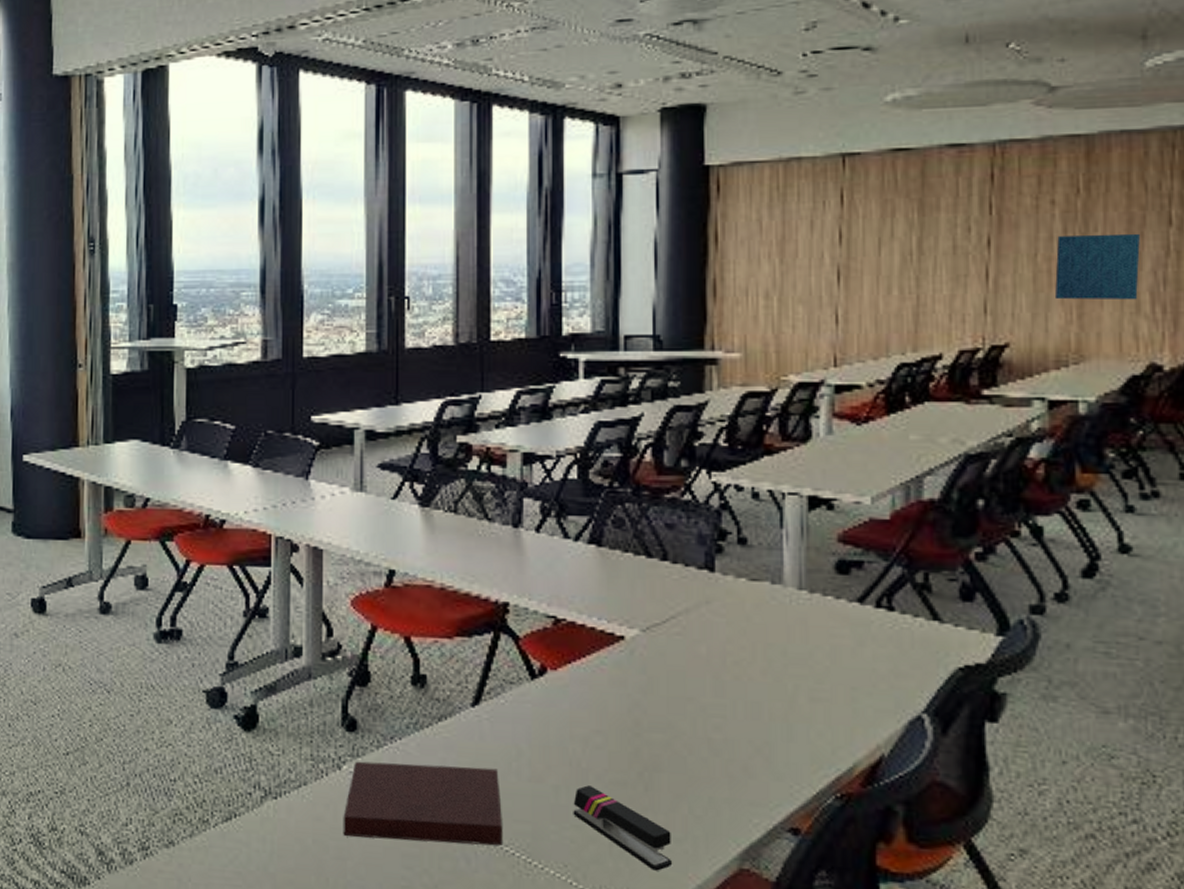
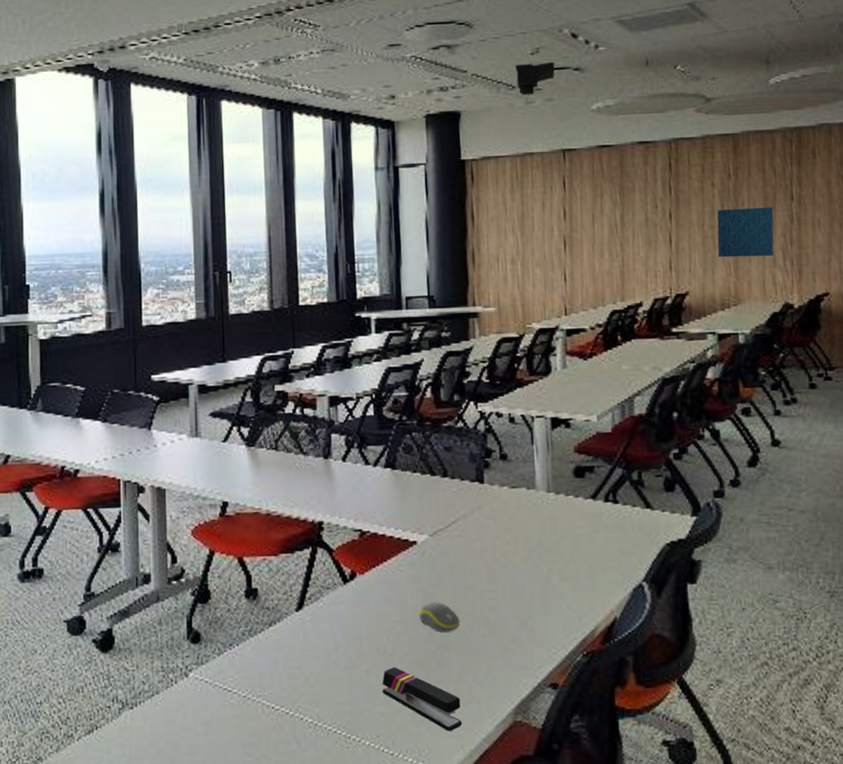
notebook: present [343,761,502,846] -> none [191,661,326,735]
computer mouse: none [623,712,676,751] -> present [418,602,461,632]
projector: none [783,39,838,84] -> present [516,61,555,96]

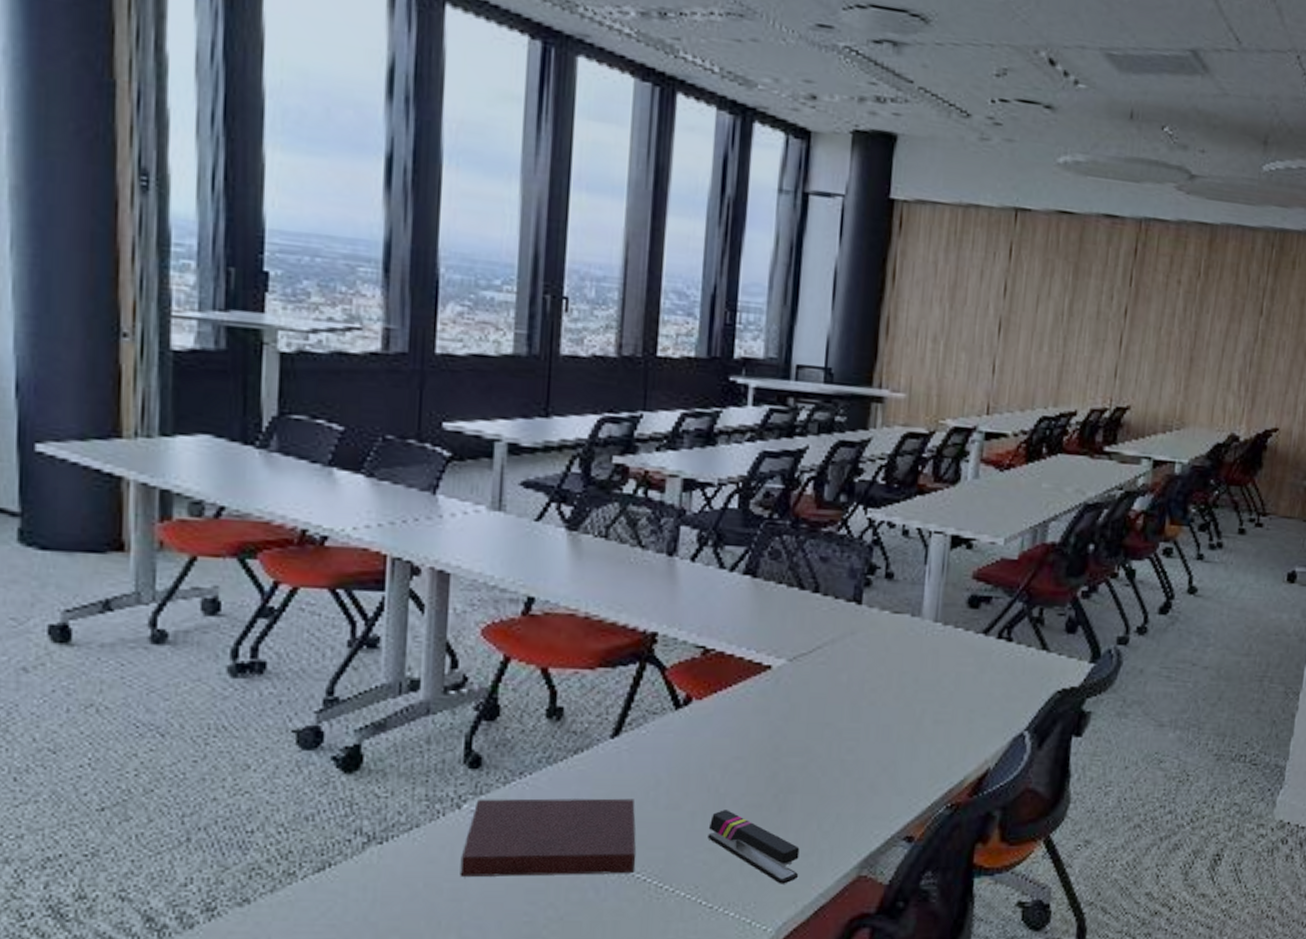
notebook: none [191,661,326,735] -> present [460,798,636,878]
computer mouse: present [418,602,461,632] -> none [763,738,812,773]
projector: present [516,61,555,96] -> none [972,85,1024,130]
acoustic panel: present [717,206,774,258] -> none [1169,314,1240,378]

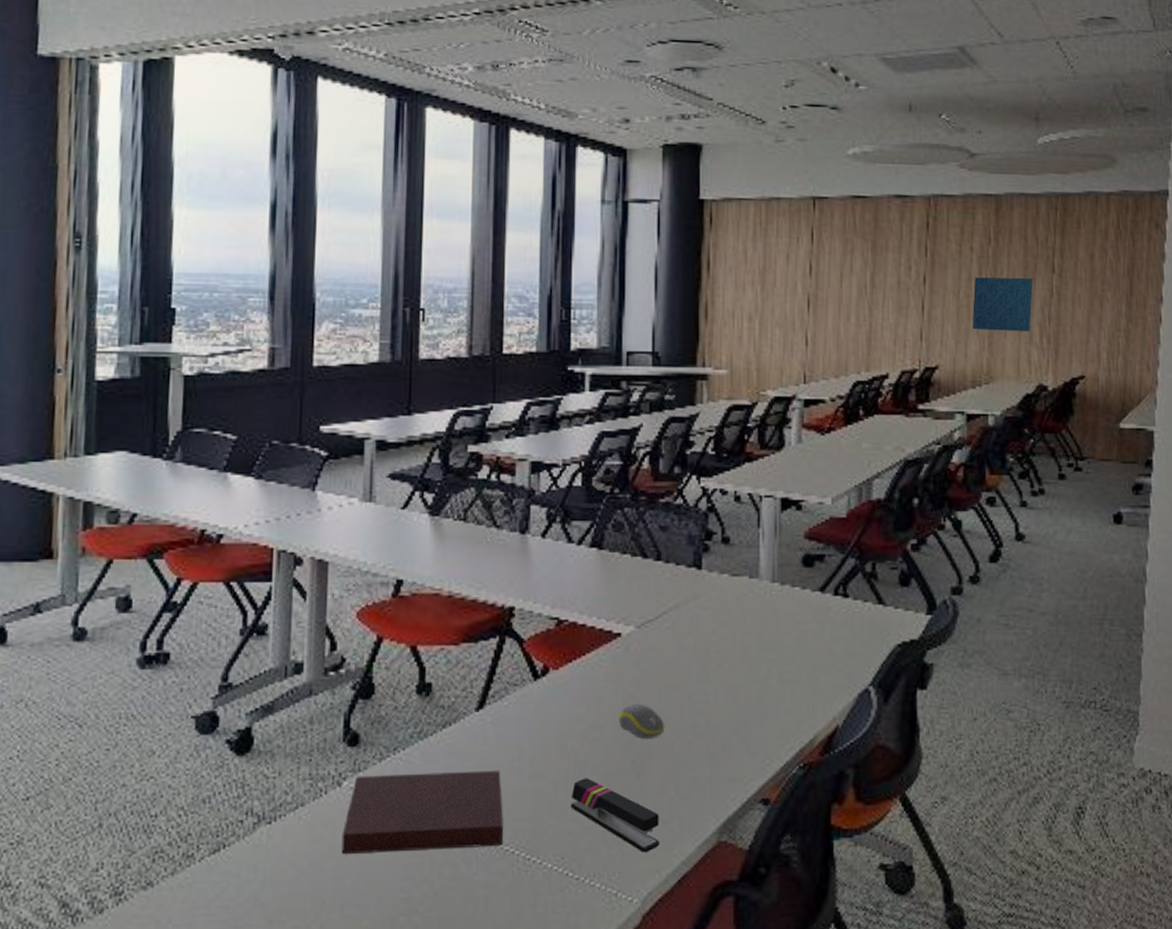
computer mouse: none [763,738,812,773] -> present [618,703,665,739]
acoustic panel: none [1169,314,1240,378] -> present [972,277,1033,332]

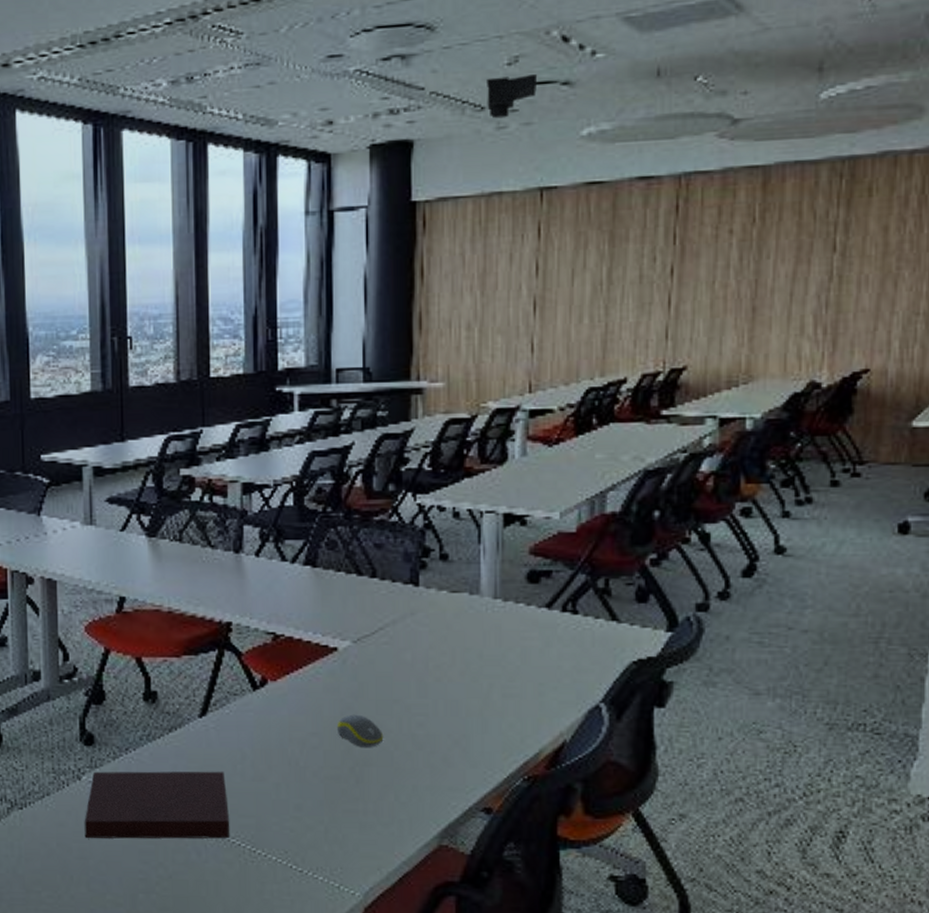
stapler: present [570,778,660,853] -> none [292,781,381,852]
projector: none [767,96,811,133] -> present [487,73,538,119]
acoustic panel: present [972,277,1033,332] -> none [728,259,808,324]

